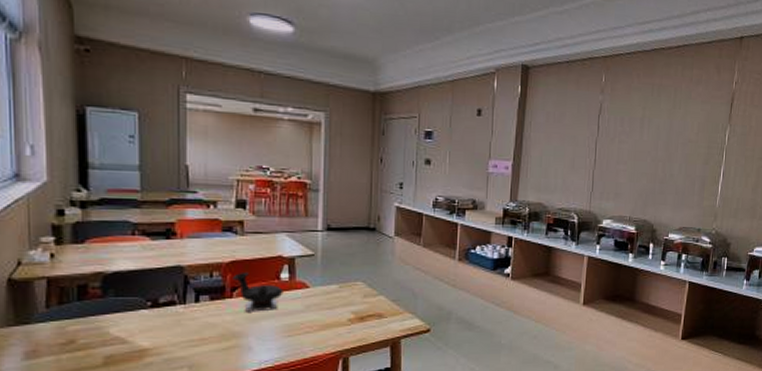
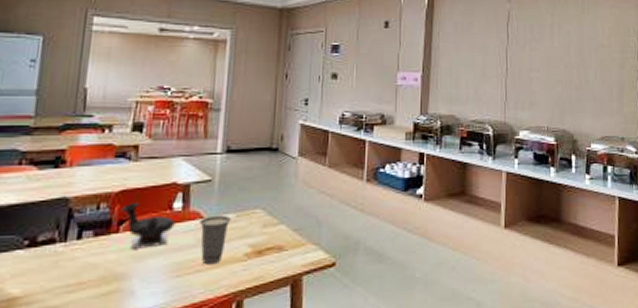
cup: none [306,285,334,328] -> present [200,215,231,265]

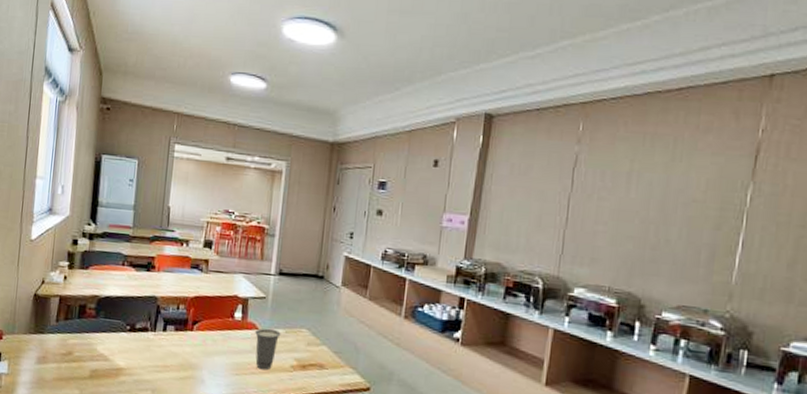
teapot: present [120,202,175,249] -> none [194,307,236,348]

